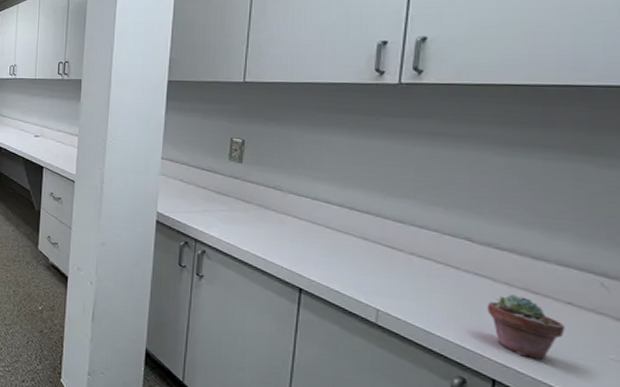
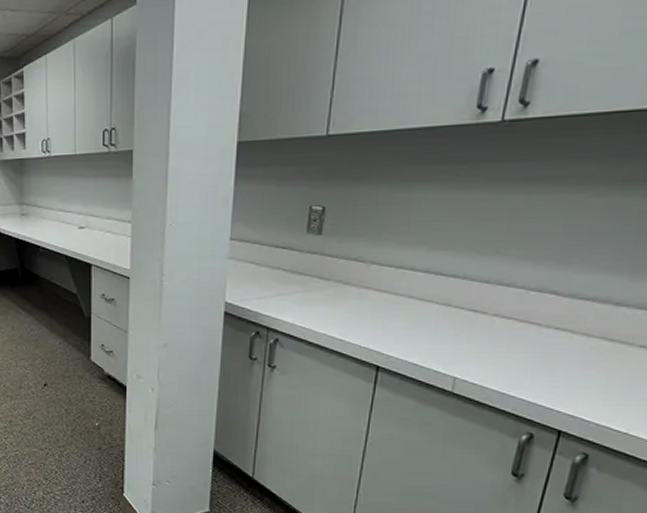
potted succulent: present [487,294,565,360] -> none [562,344,635,405]

